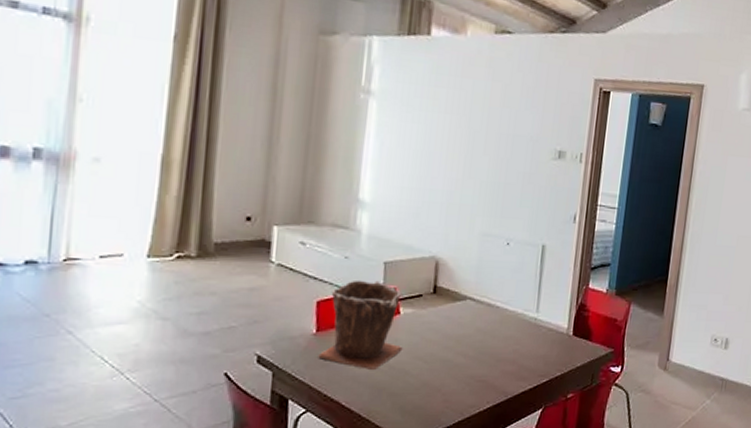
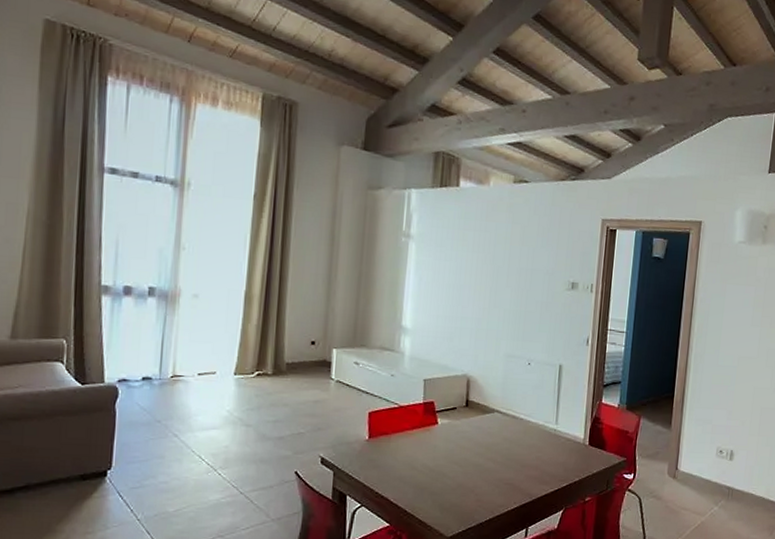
plant pot: present [318,279,403,370] -> none [370,394,441,472]

